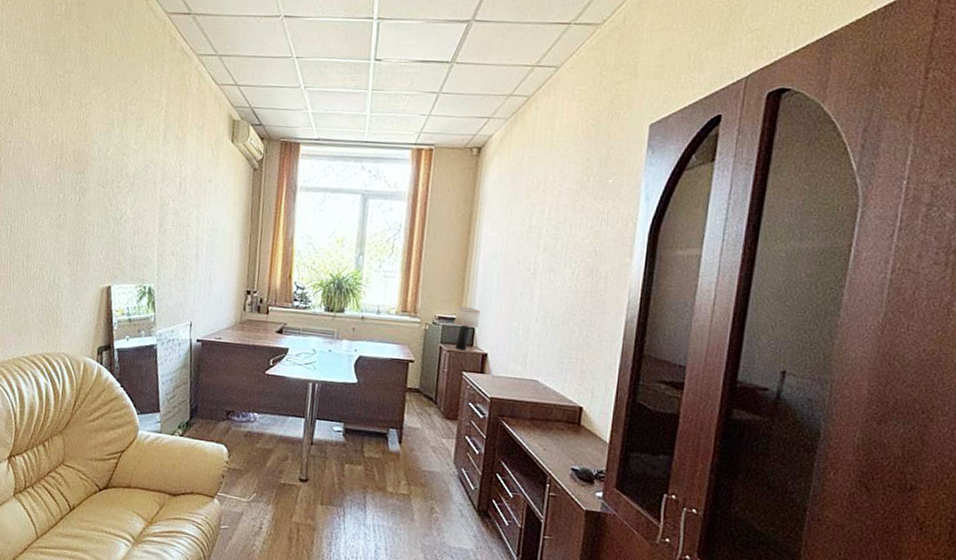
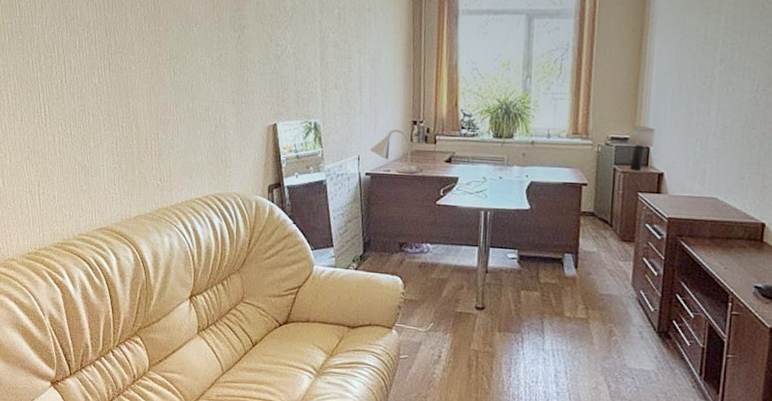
table lamp: none [202,298,253,343] -> present [369,129,422,174]

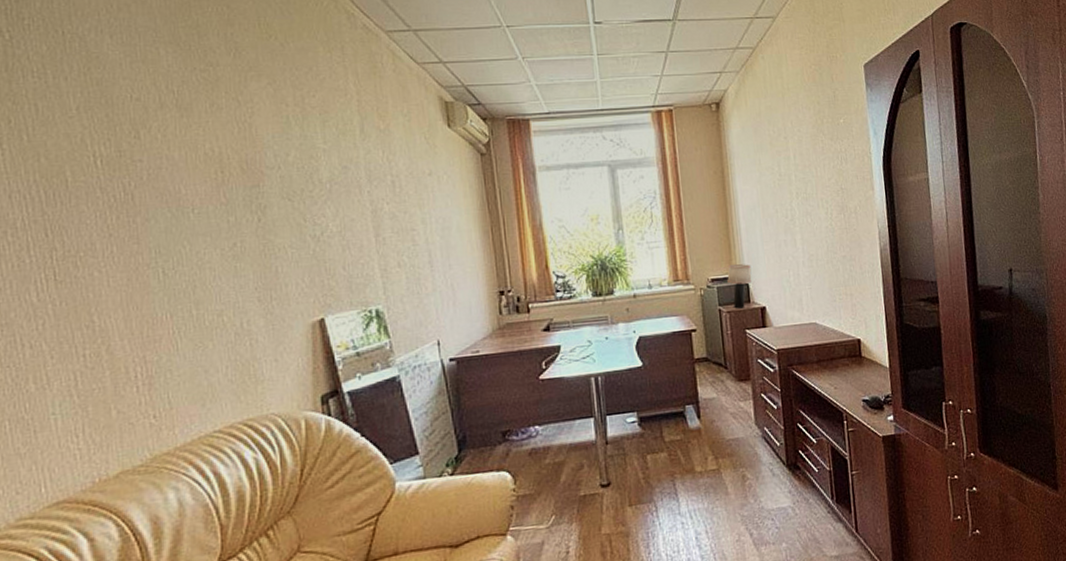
table lamp: present [369,129,422,174] -> none [450,303,518,352]

